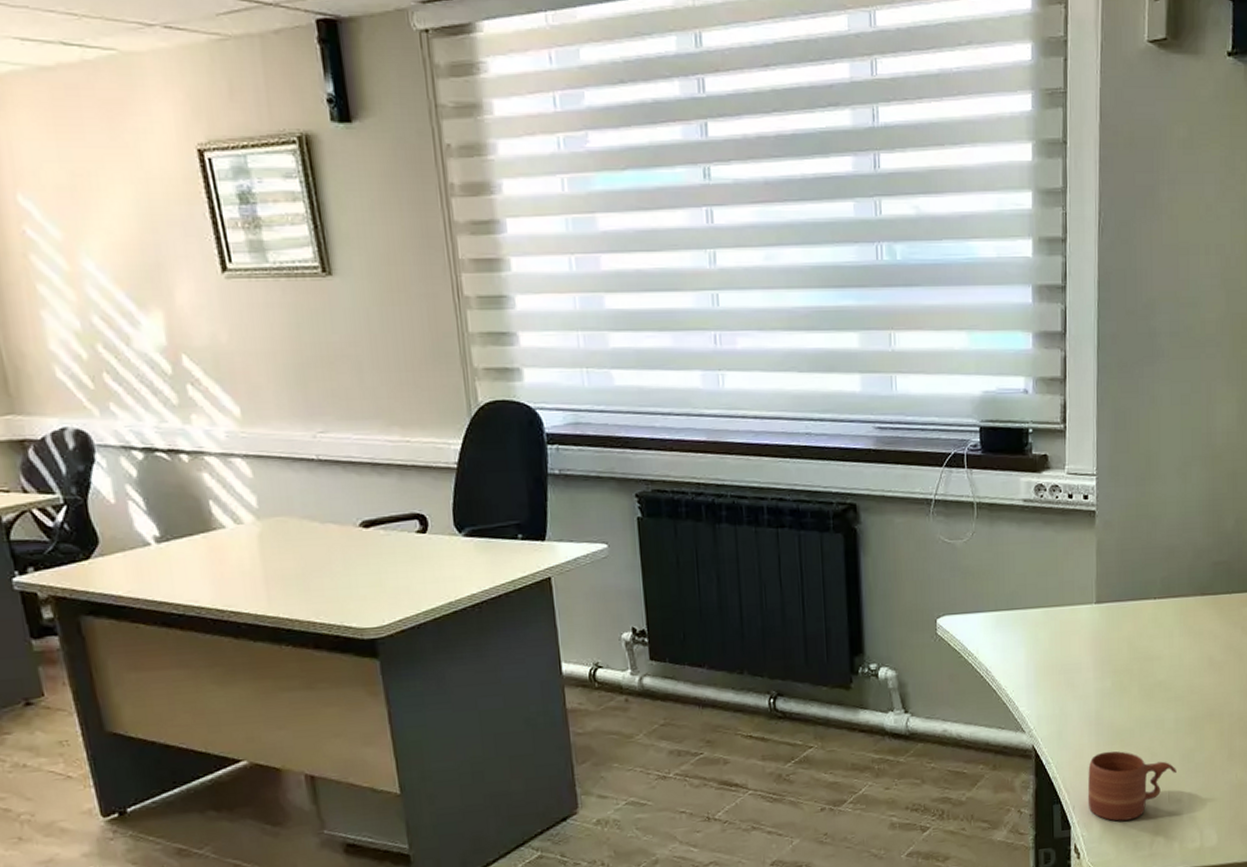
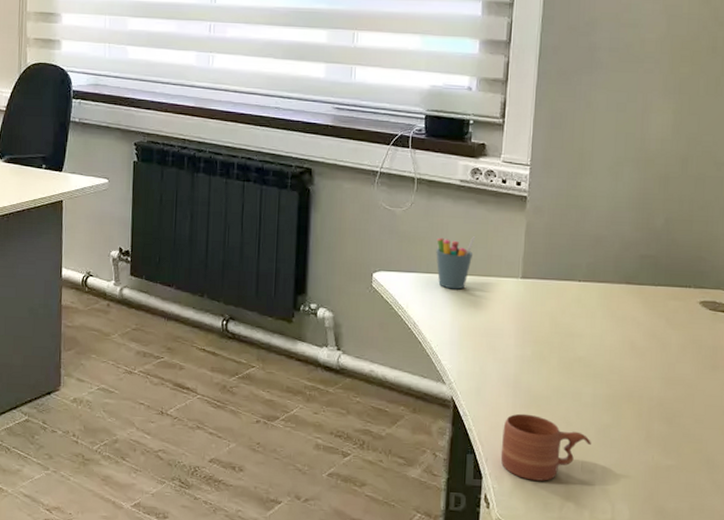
pen holder: none [1003,563,1045,626] -> present [436,236,476,290]

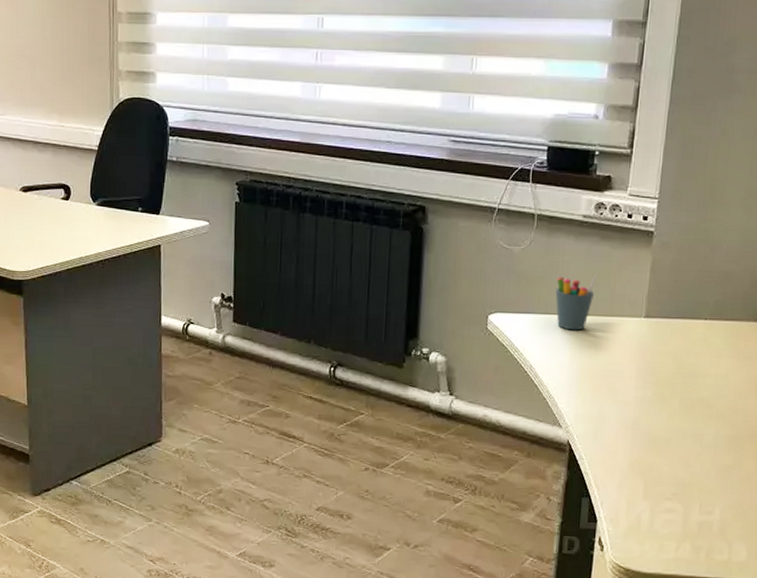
mug: present [500,413,591,481] -> none [616,456,711,523]

